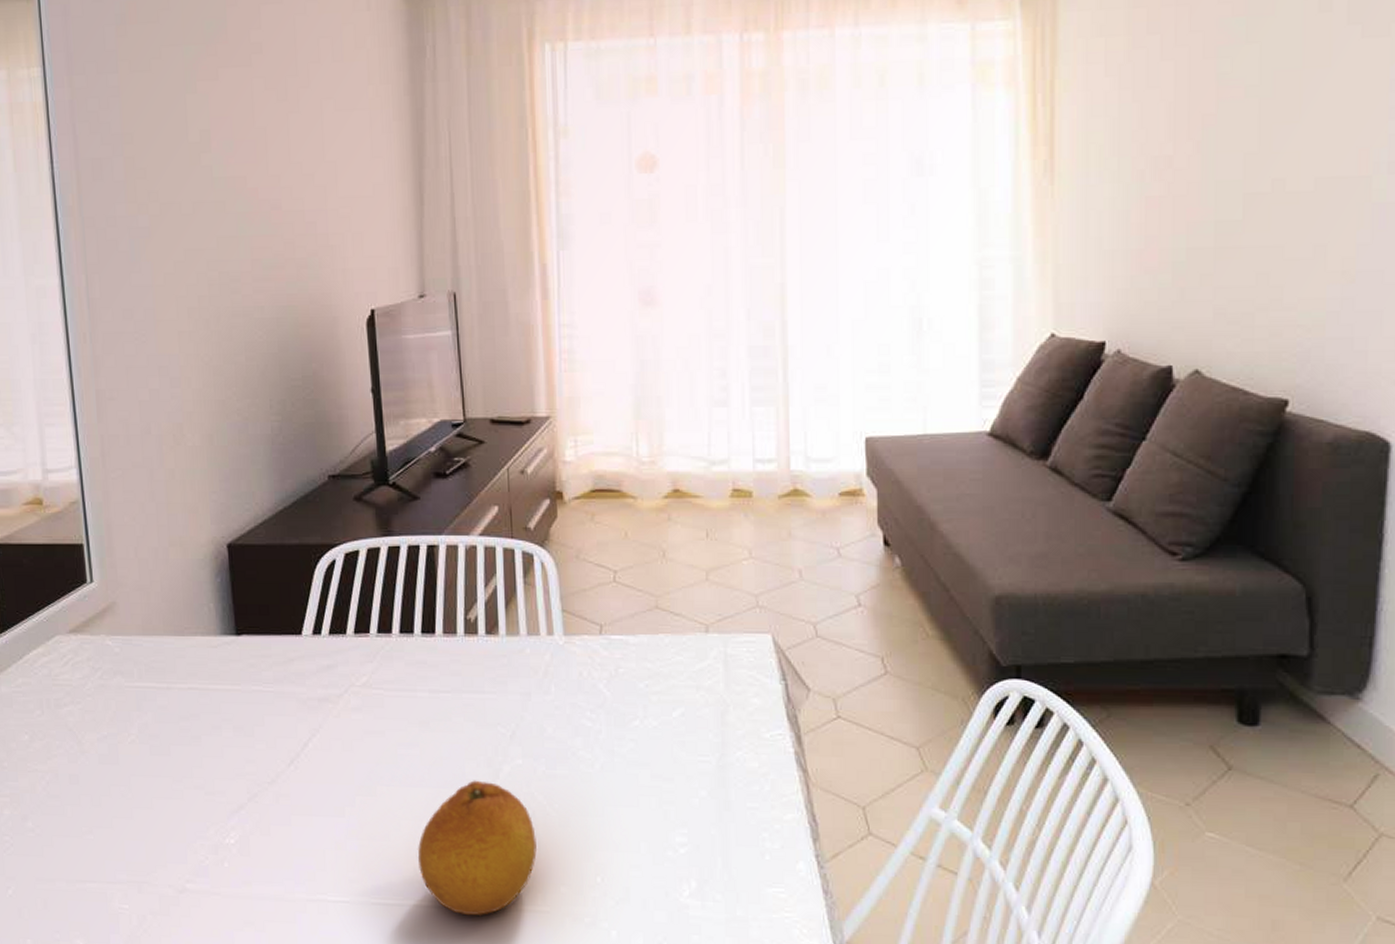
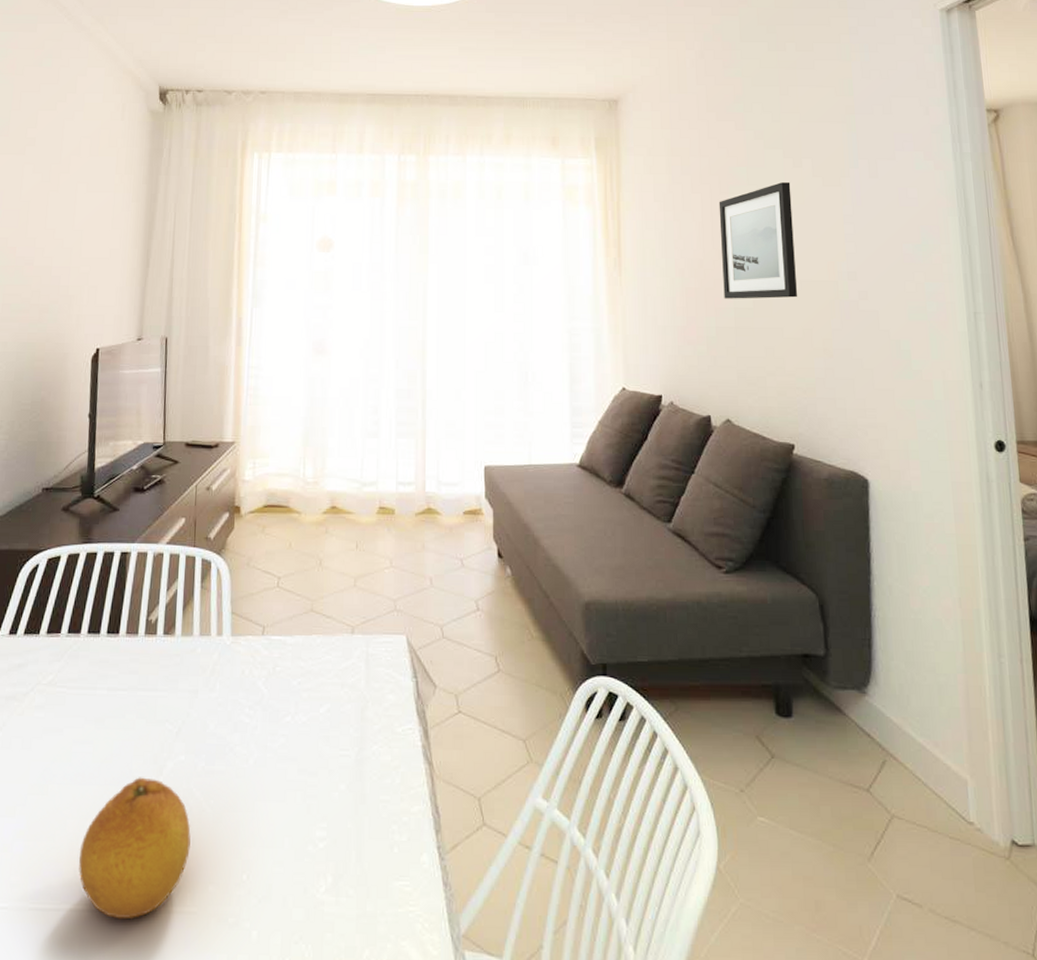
wall art: none [1200,36,1312,209] -> present [719,182,798,299]

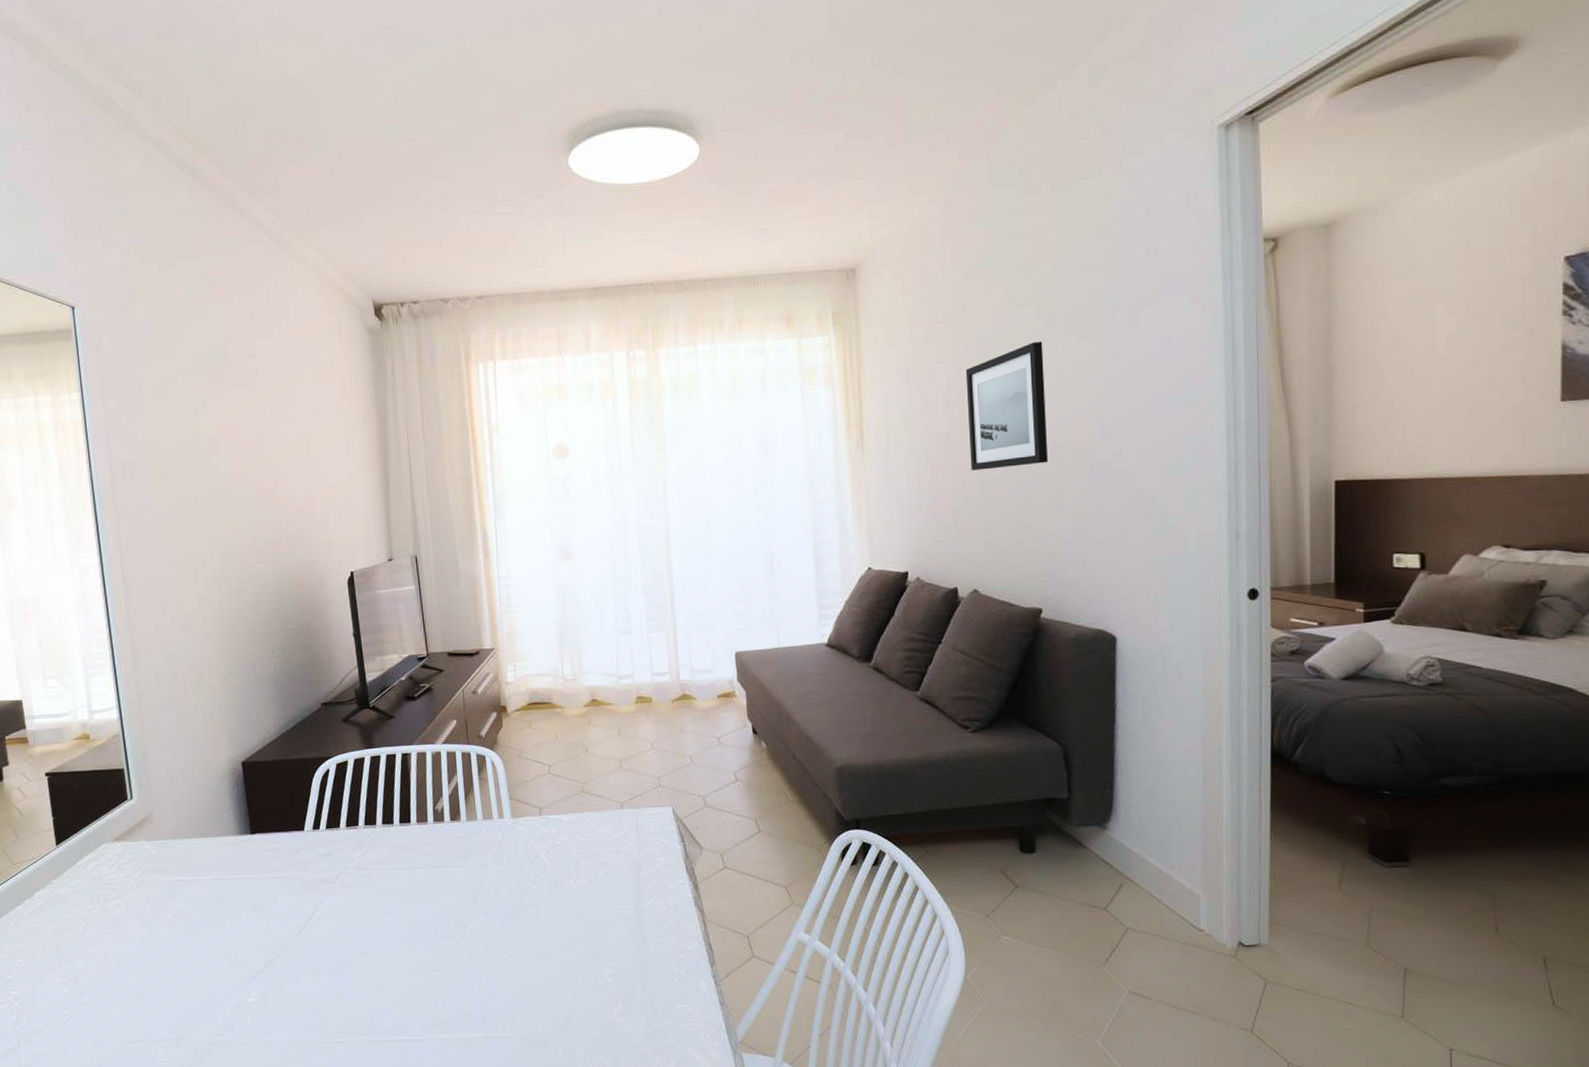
fruit: present [78,777,191,920] -> none [403,936,497,1045]

